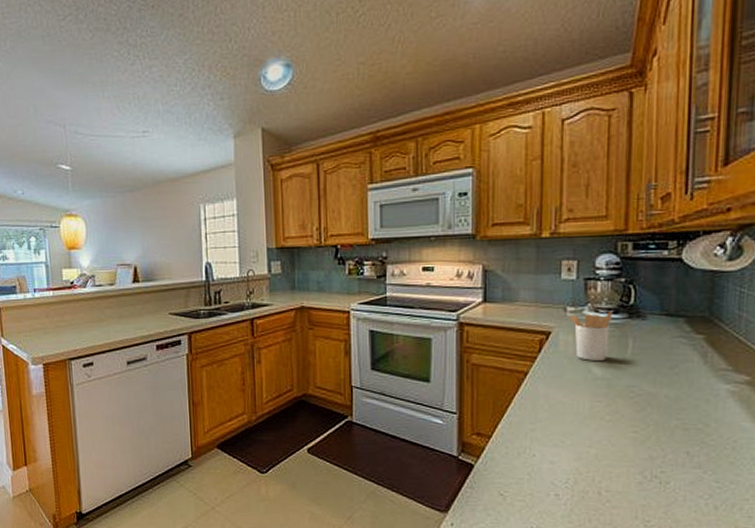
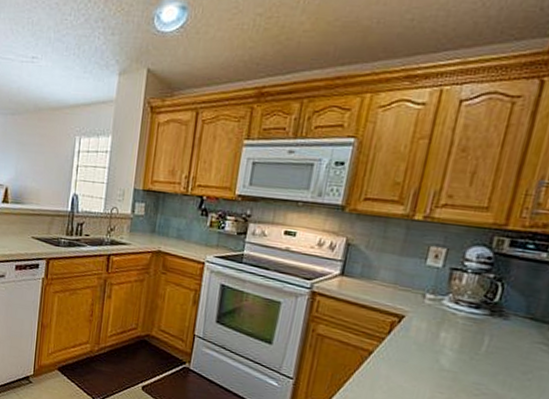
utensil holder: present [570,310,613,361] -> none [426,303,474,353]

